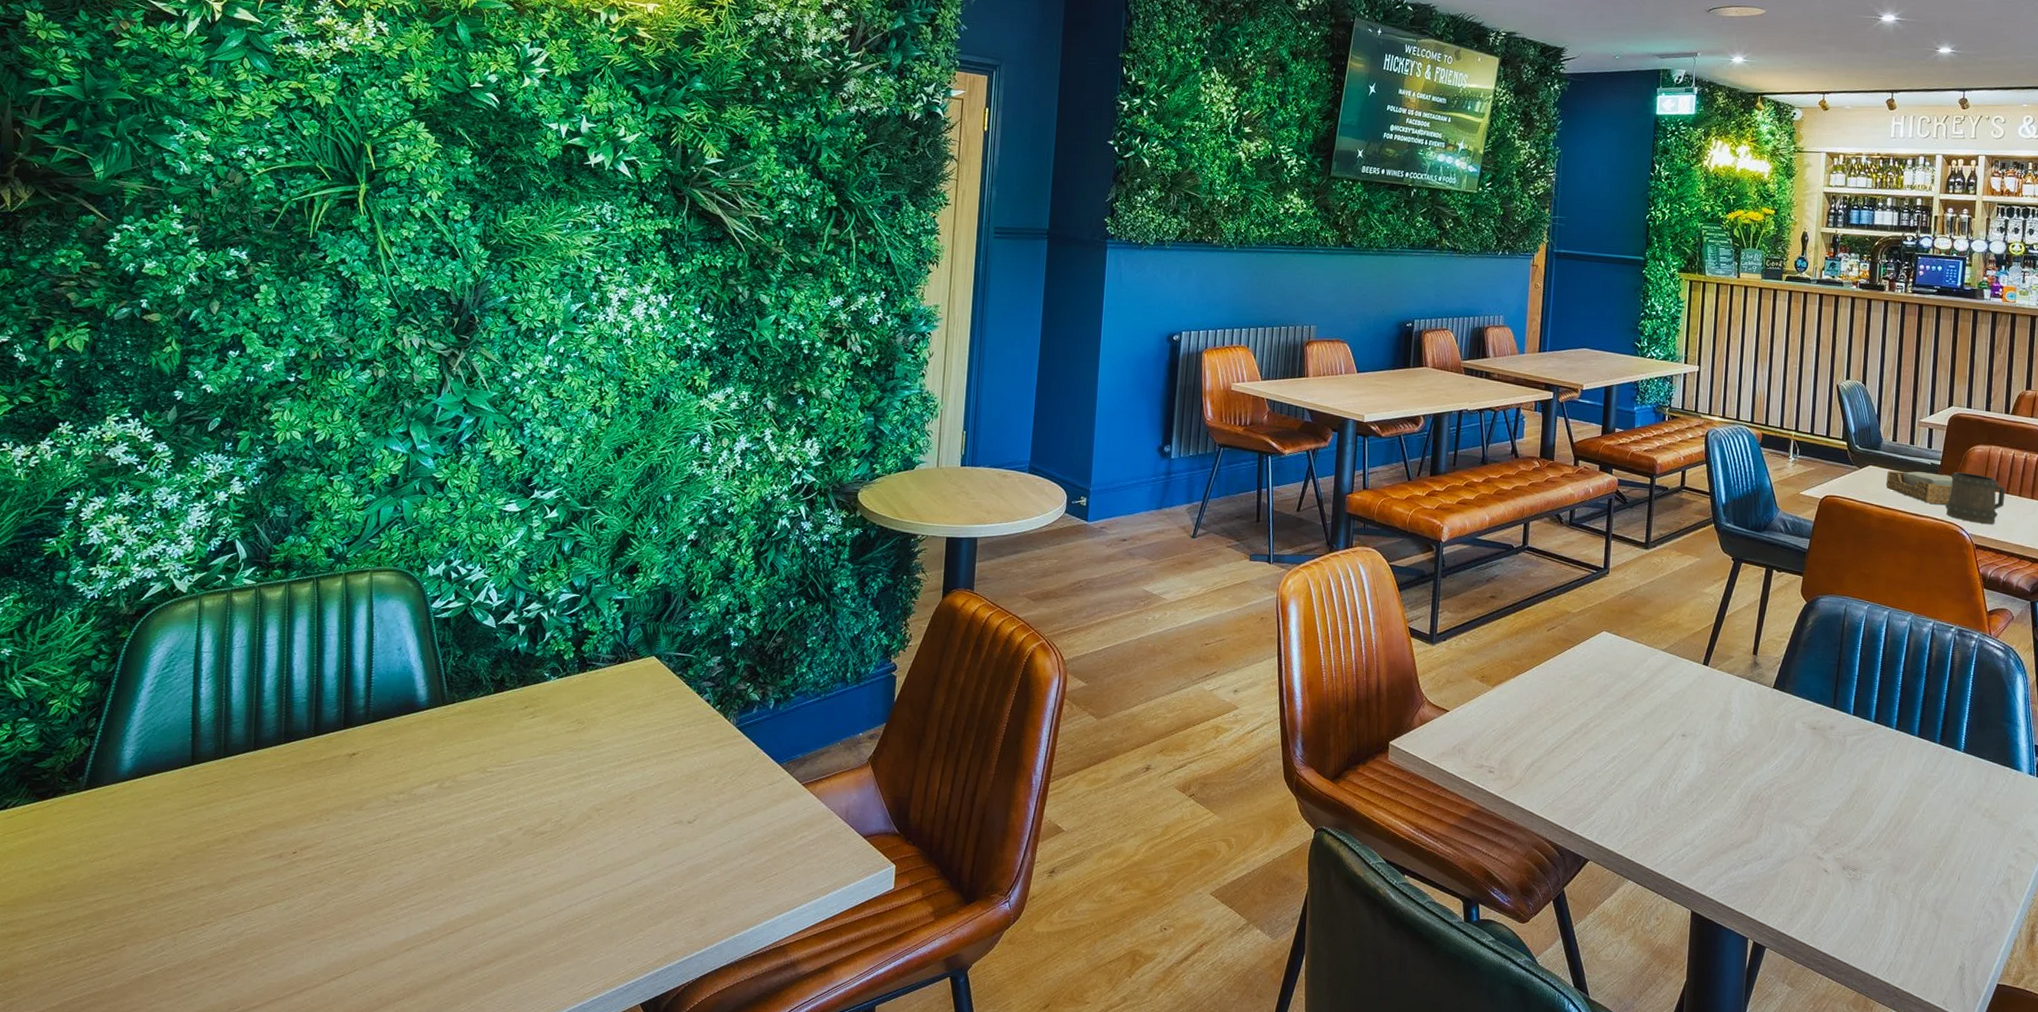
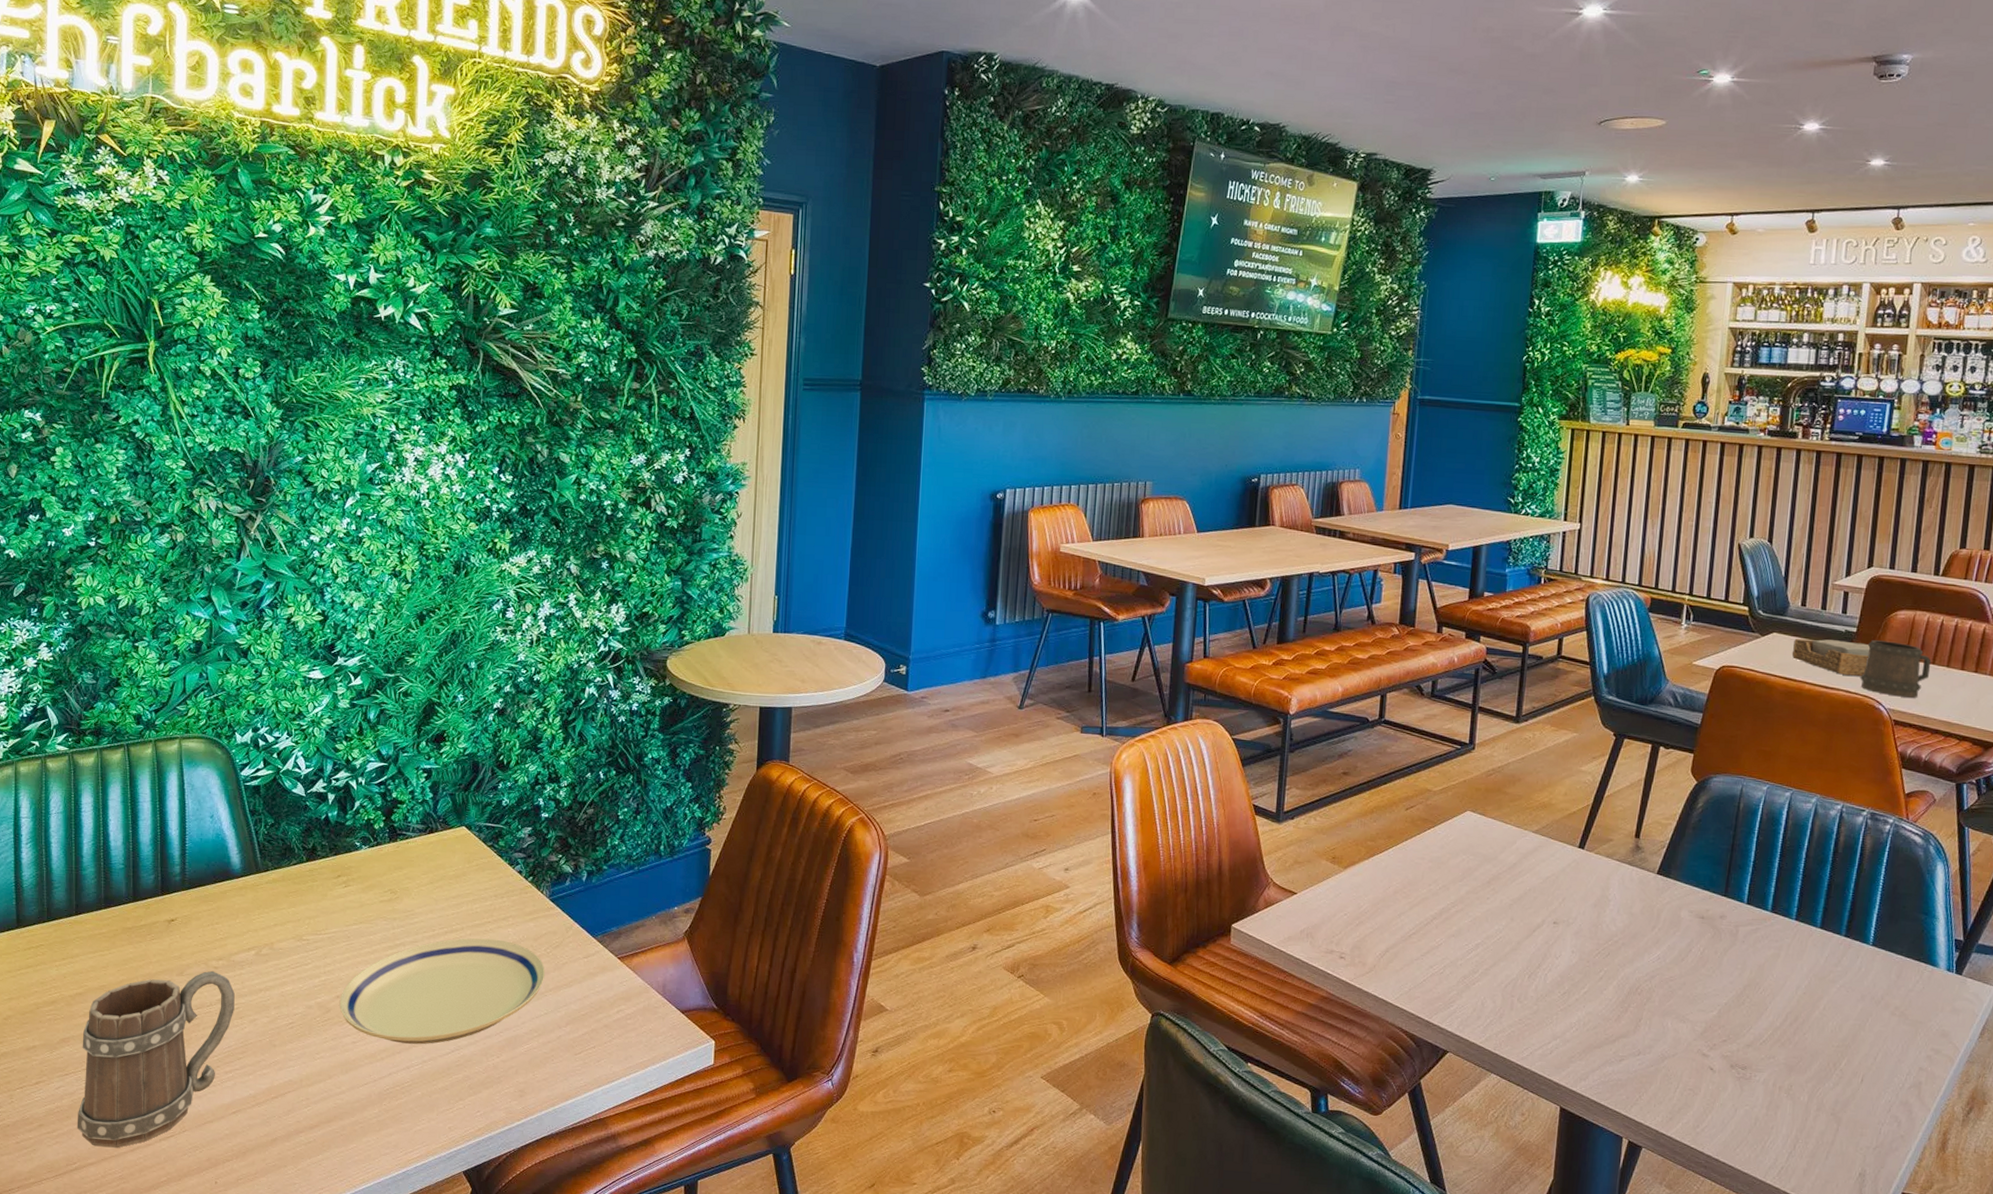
beer mug: none [242,804,415,990] -> present [77,970,235,1148]
plate: none [521,767,730,876] -> present [339,938,546,1045]

